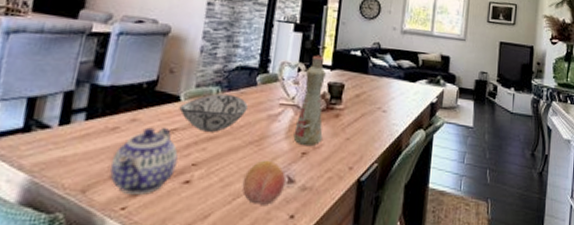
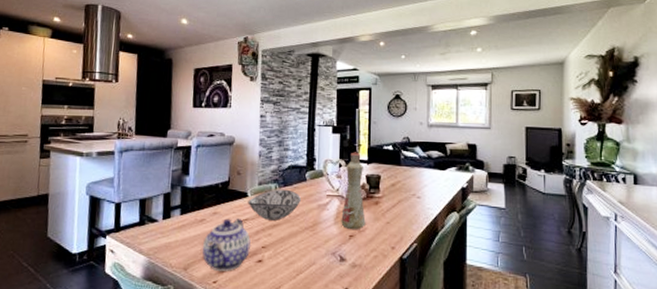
fruit: present [242,160,286,205] -> none [303,242,338,279]

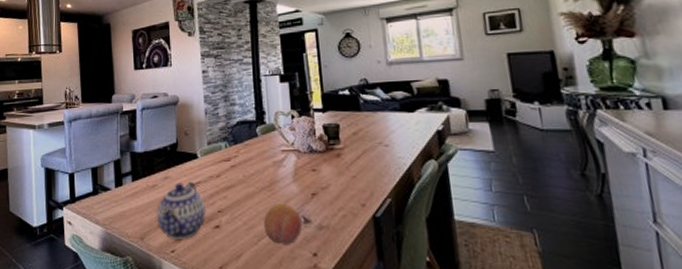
decorative bowl: present [248,189,301,221] -> none [198,147,254,182]
fruit: none [303,242,338,279] -> present [263,203,303,244]
bottle: present [341,152,366,229] -> none [300,100,329,186]

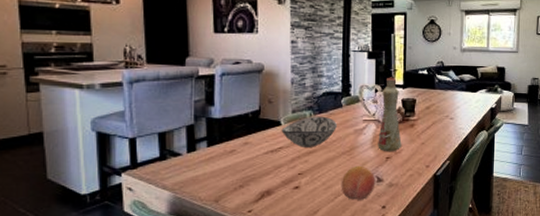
teapot: present [156,182,206,239] -> none [233,148,286,200]
decorative bowl: none [198,147,254,182] -> present [281,116,337,147]
bottle: none [300,100,329,186] -> present [378,77,402,151]

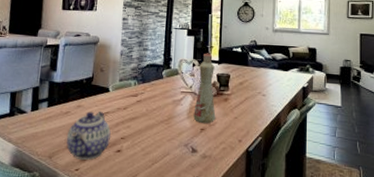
teapot: none [233,148,286,200] -> present [66,111,111,160]
decorative bowl: present [281,116,337,147] -> none [109,85,157,114]
fruit: present [341,165,376,200] -> none [158,135,190,169]

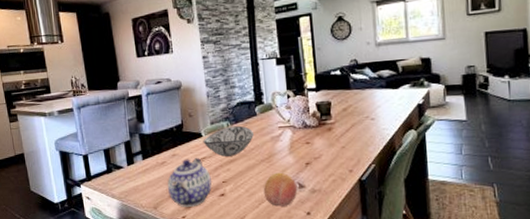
decorative bowl: none [109,85,157,114] -> present [203,125,254,157]
fruit: none [158,135,190,169] -> present [263,172,298,207]
bottle: present [193,53,216,123] -> none [295,81,321,157]

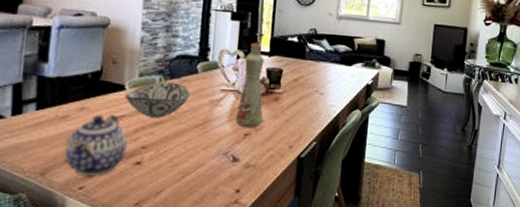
fruit: present [263,172,298,207] -> none [190,141,231,181]
bottle: none [295,81,321,157] -> present [235,42,264,127]

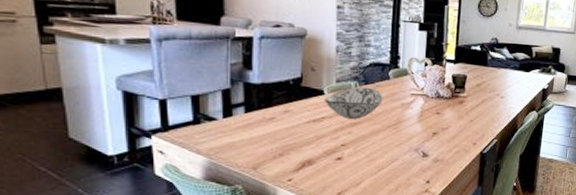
teapot: present [64,115,127,175] -> none [273,117,328,169]
bottle: present [235,42,264,127] -> none [425,51,450,127]

